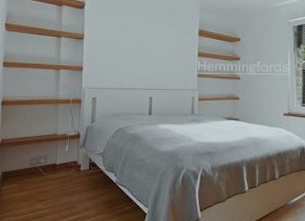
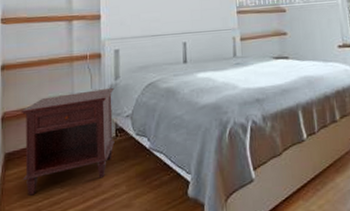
nightstand: none [14,128,90,208] -> present [21,87,115,196]

